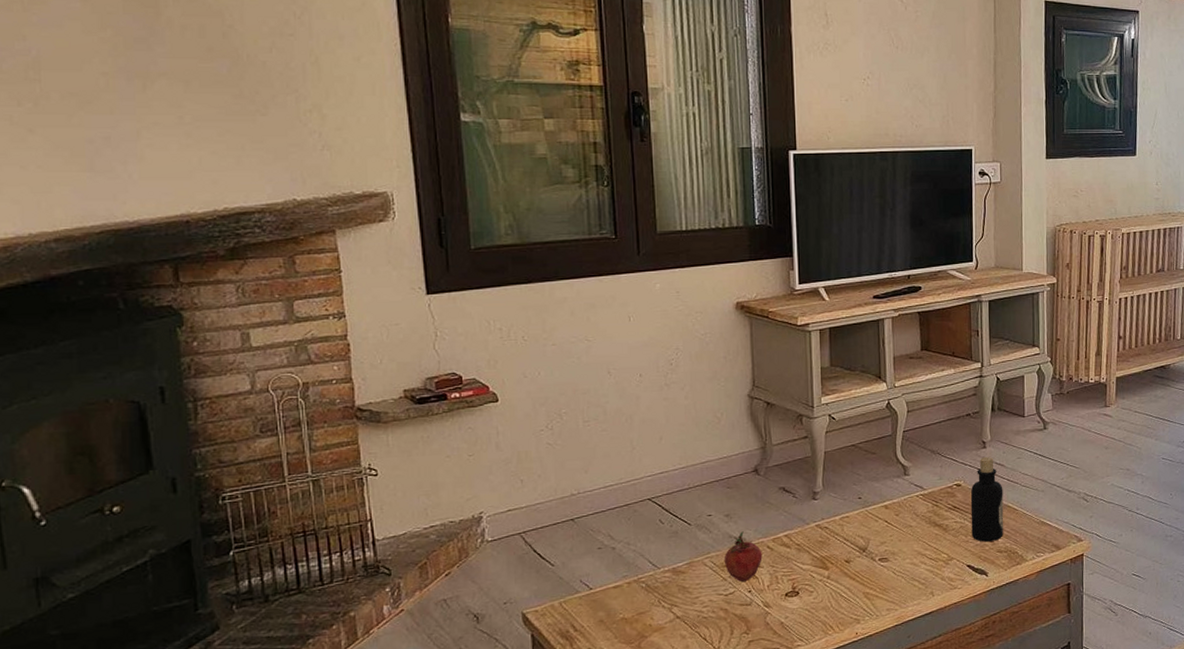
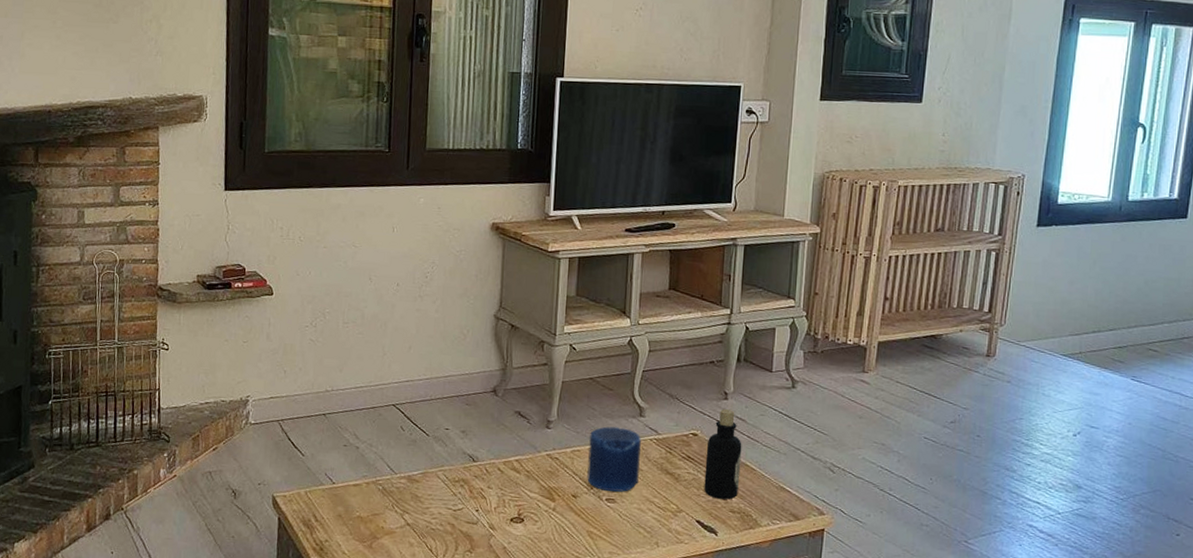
fruit: present [724,531,763,582] -> none [456,450,493,501]
candle: none [857,488,909,551] -> present [587,426,641,492]

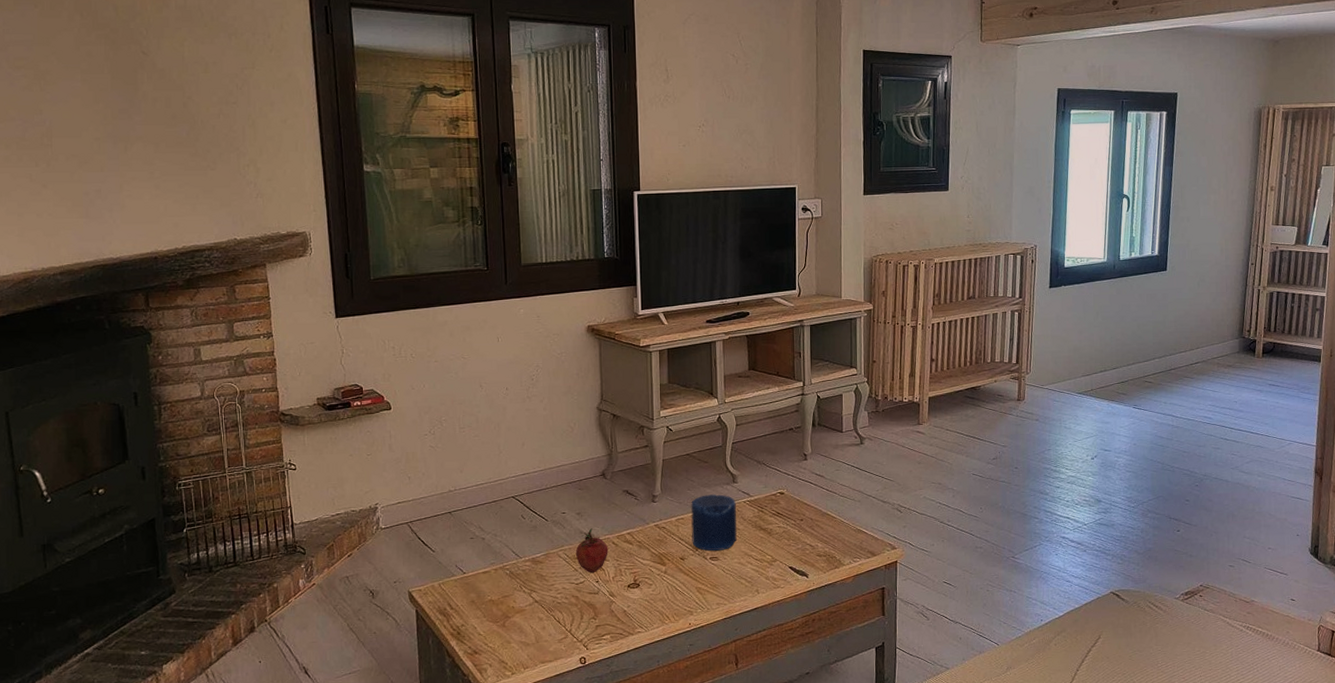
fruit: none [456,450,493,501] -> present [575,528,608,573]
bottle: present [704,409,742,500] -> none [792,468,823,546]

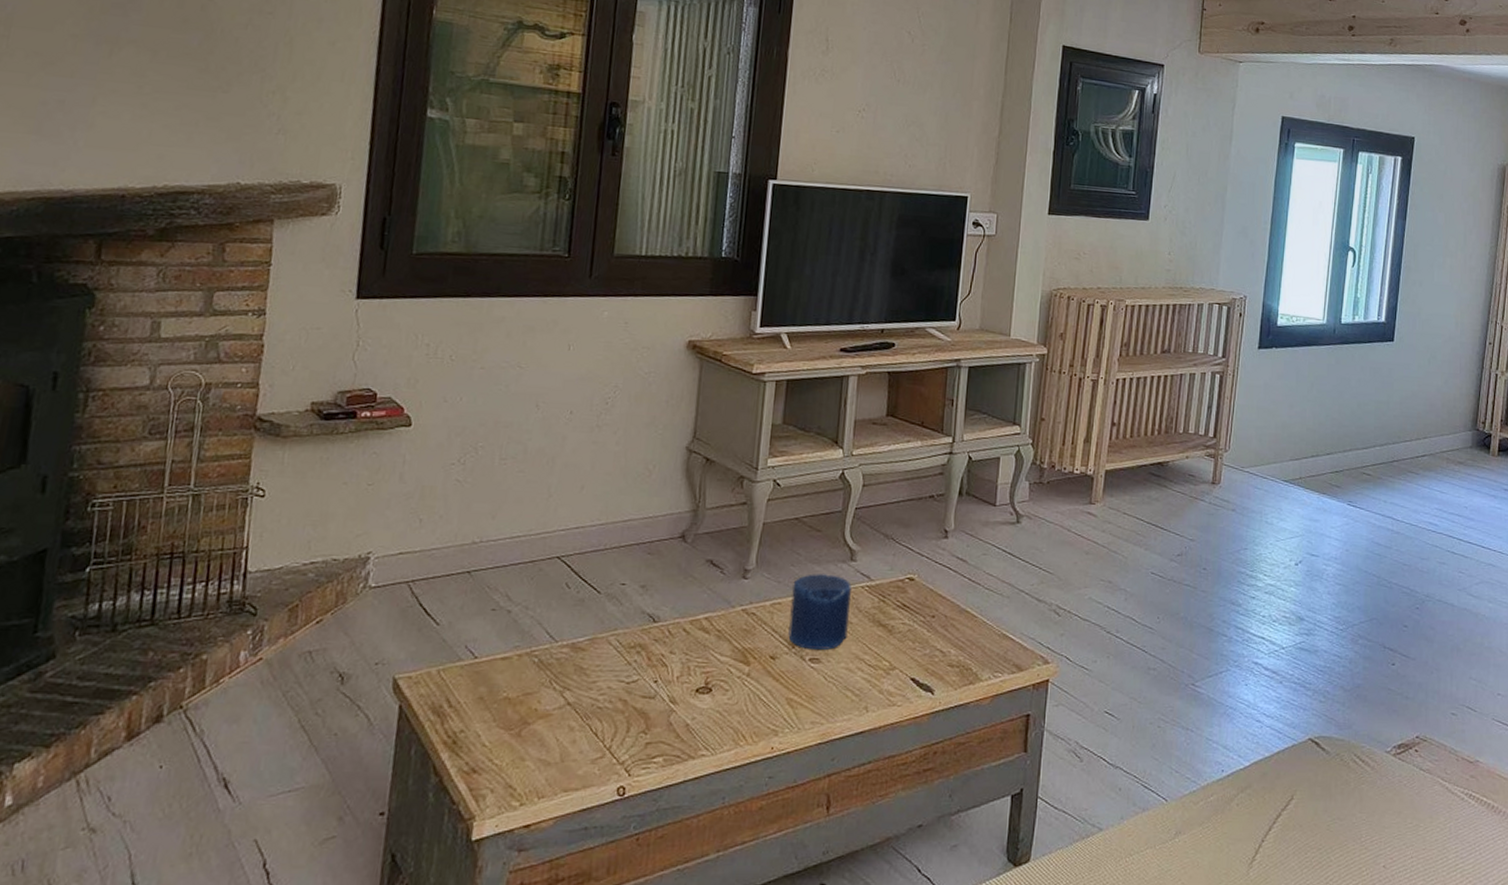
fruit: present [575,528,608,573] -> none [631,607,677,670]

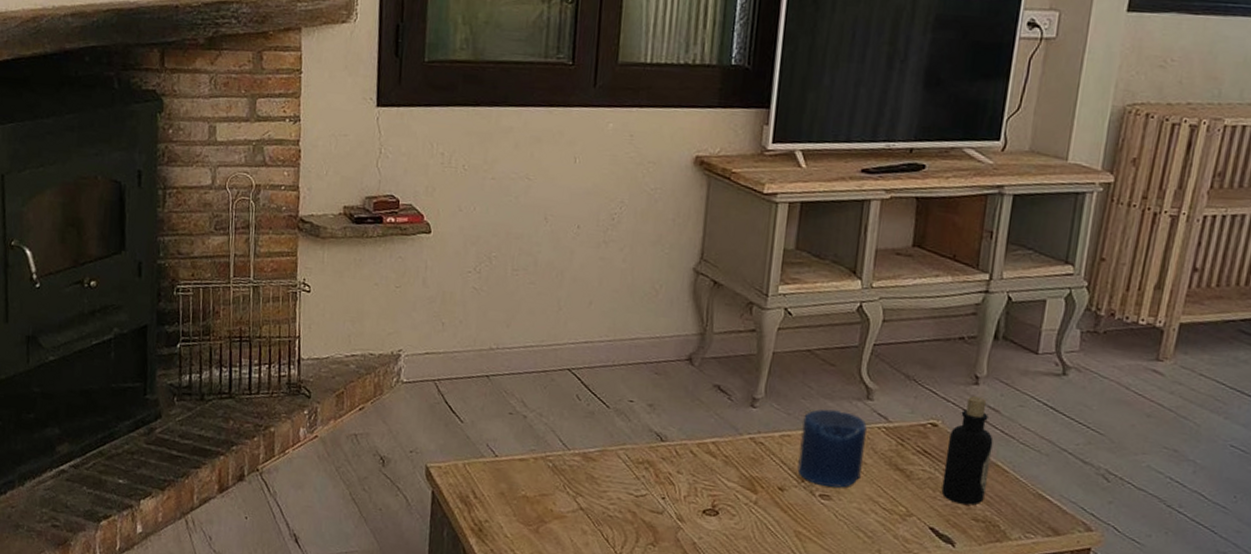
bottle: none [920,549,963,652] -> present [941,396,994,505]

